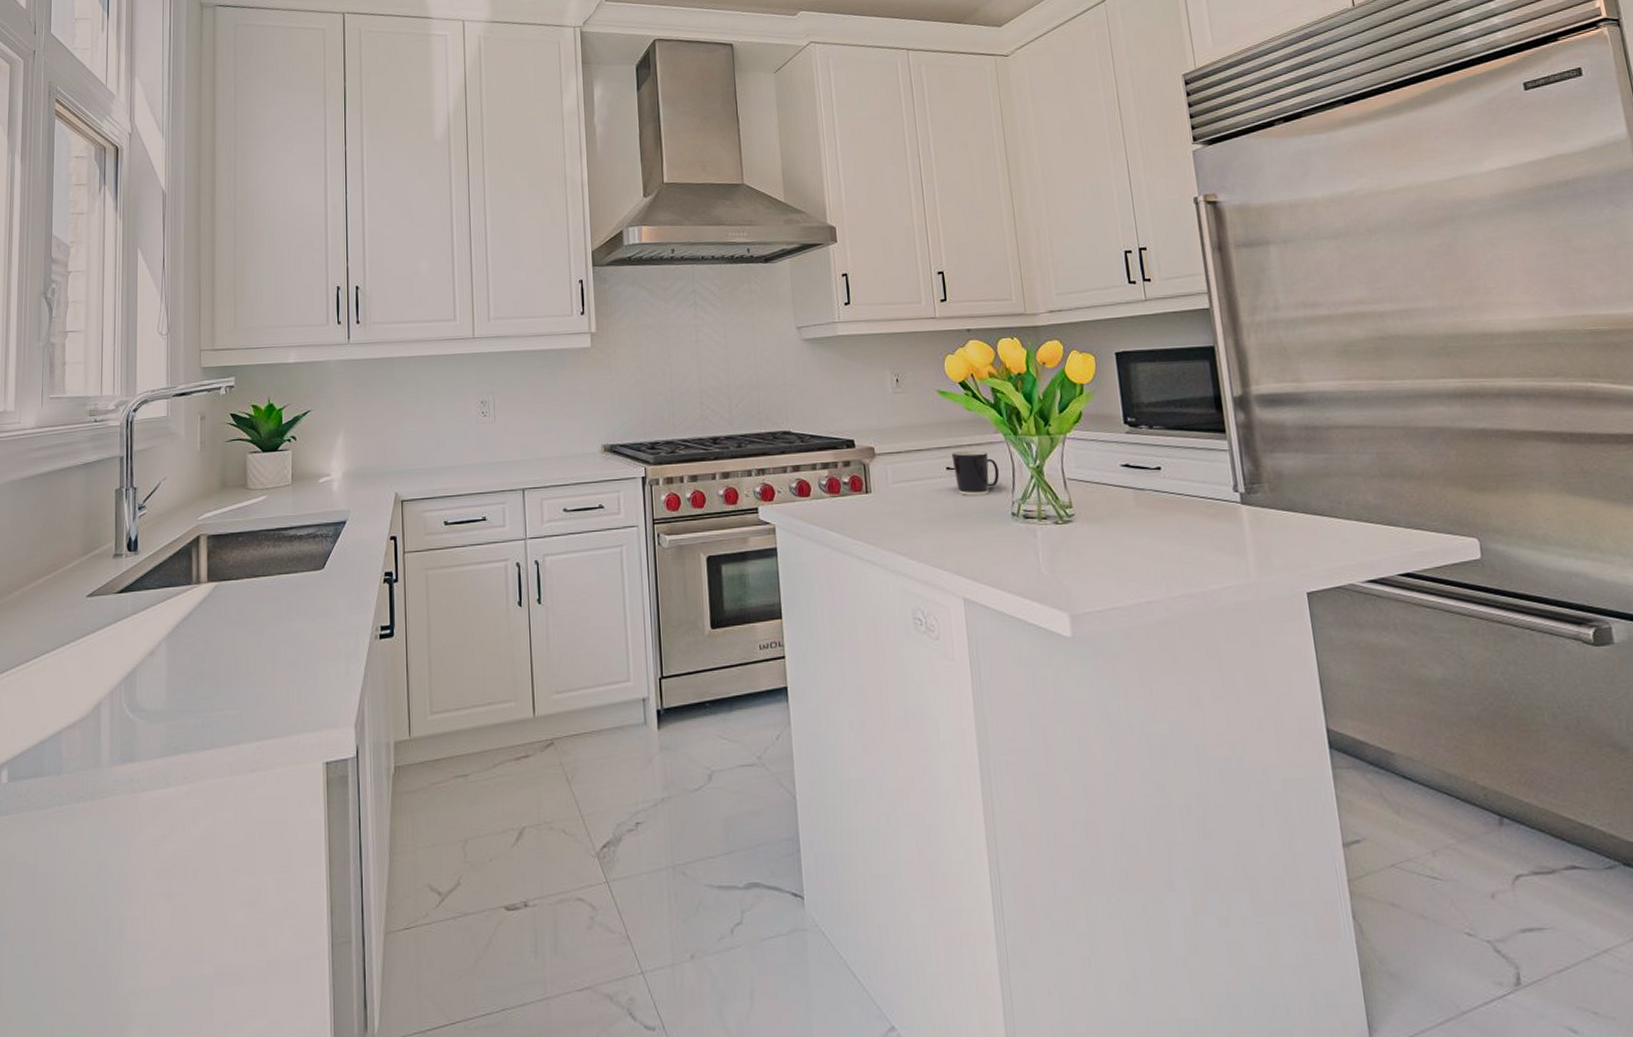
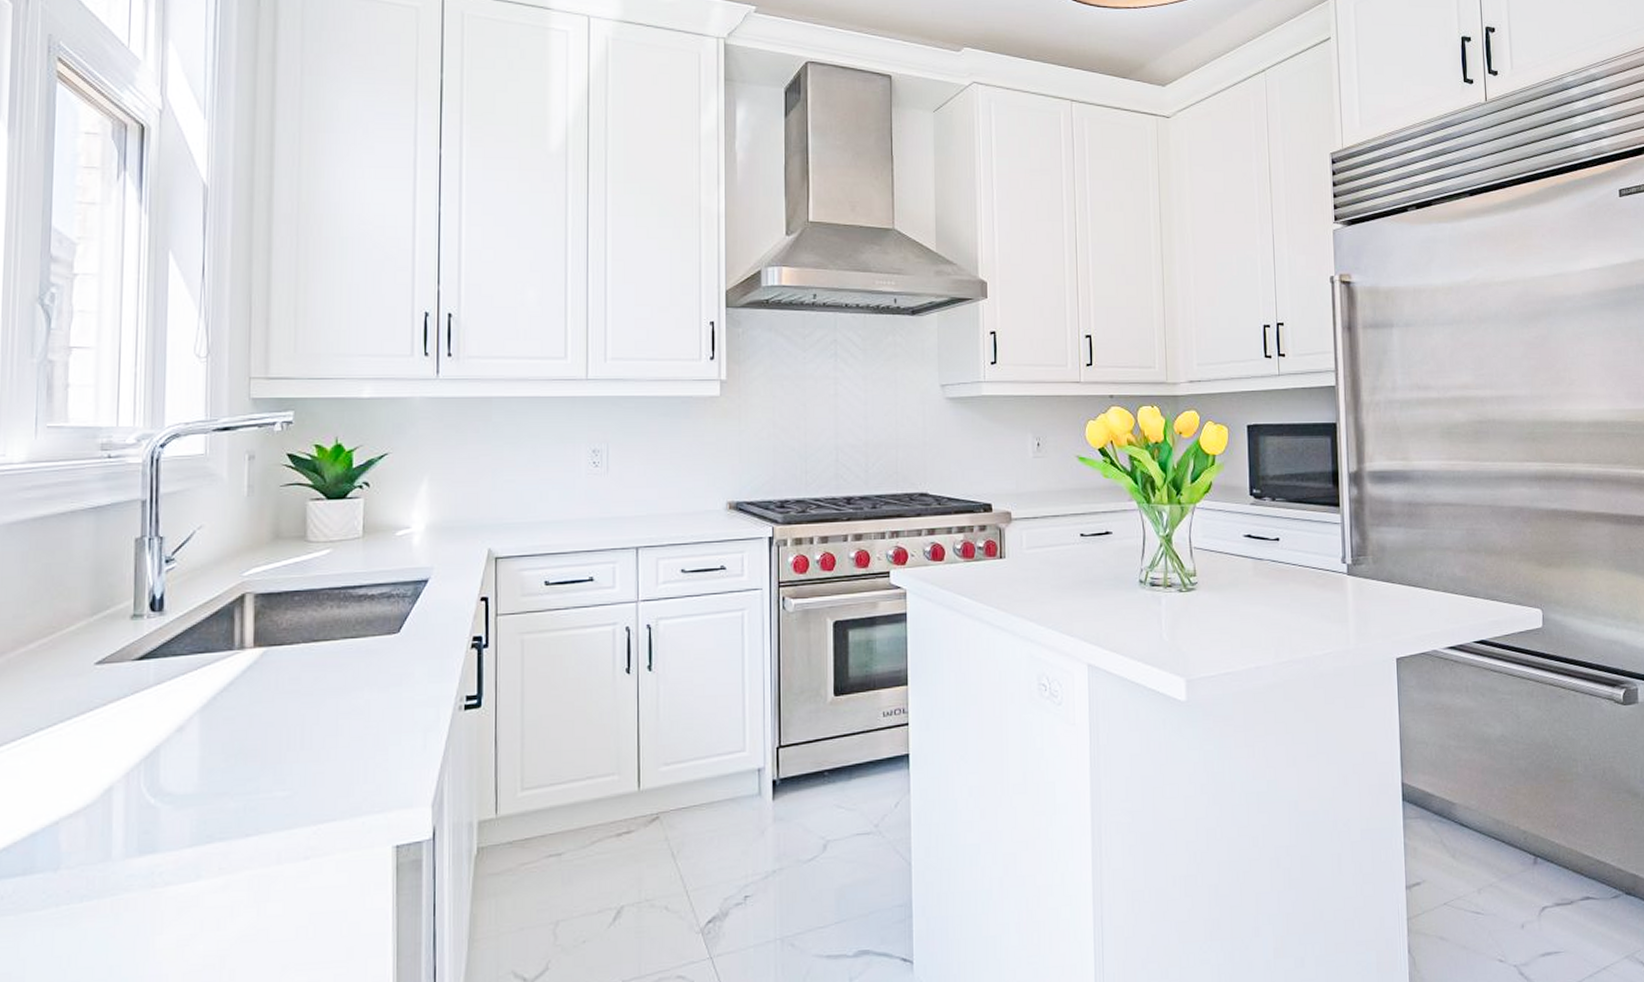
mug: present [951,451,999,496] -> none [1086,518,1130,563]

